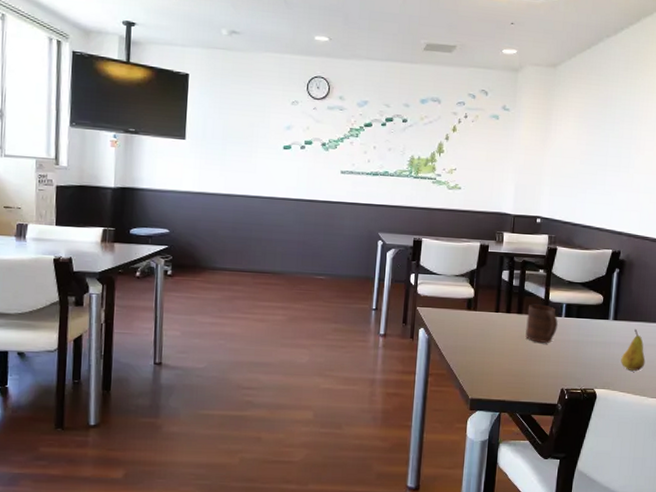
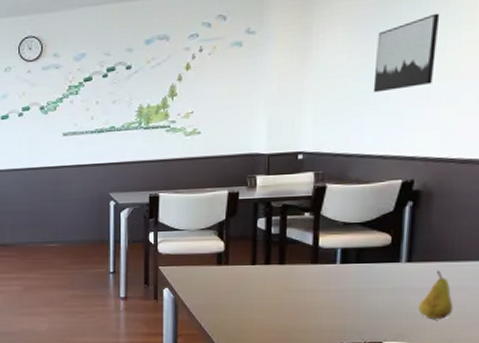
cup: present [525,304,558,343] -> none [290,251,332,294]
wall art: none [594,120,641,176] -> present [373,13,440,93]

